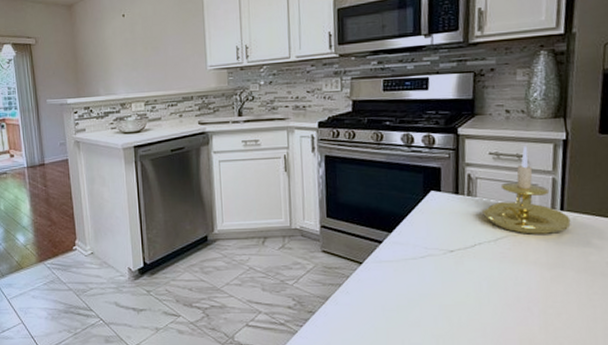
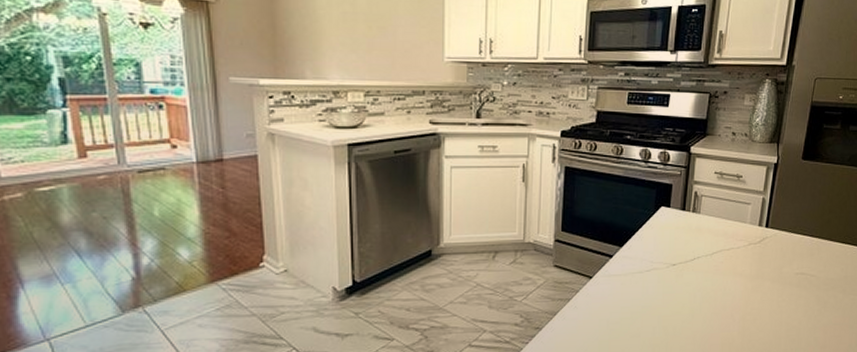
candle holder: present [481,146,571,234] -> none [702,167,772,249]

